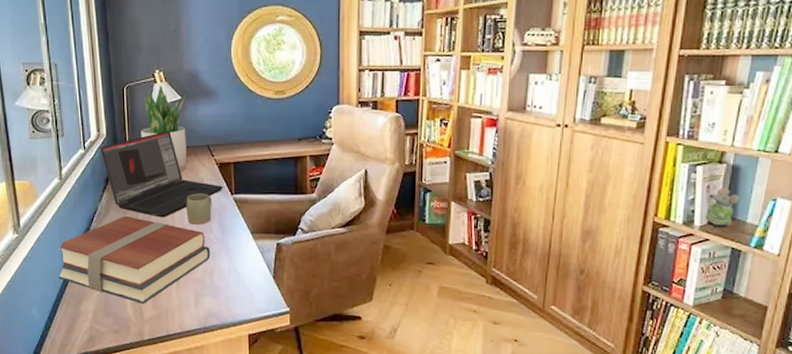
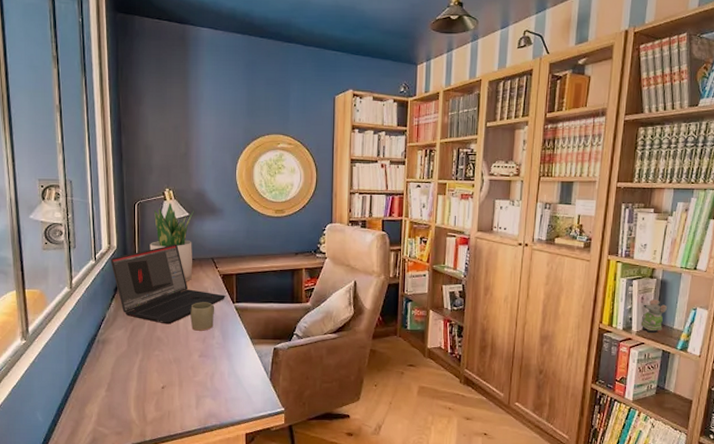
books: present [58,215,211,304] -> none [64,322,212,406]

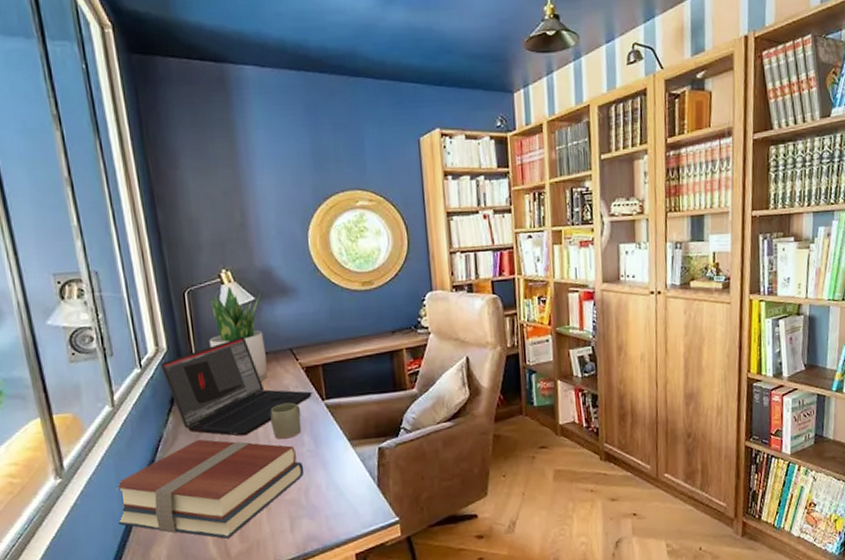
books: none [64,322,212,406] -> present [116,439,304,539]
figurine: present [640,299,668,333] -> none [791,338,819,377]

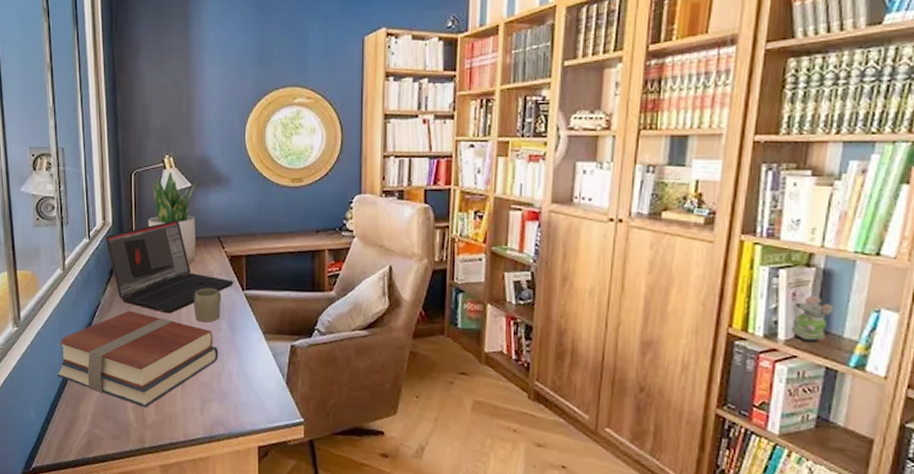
figurine: none [791,338,819,377] -> present [791,296,834,343]

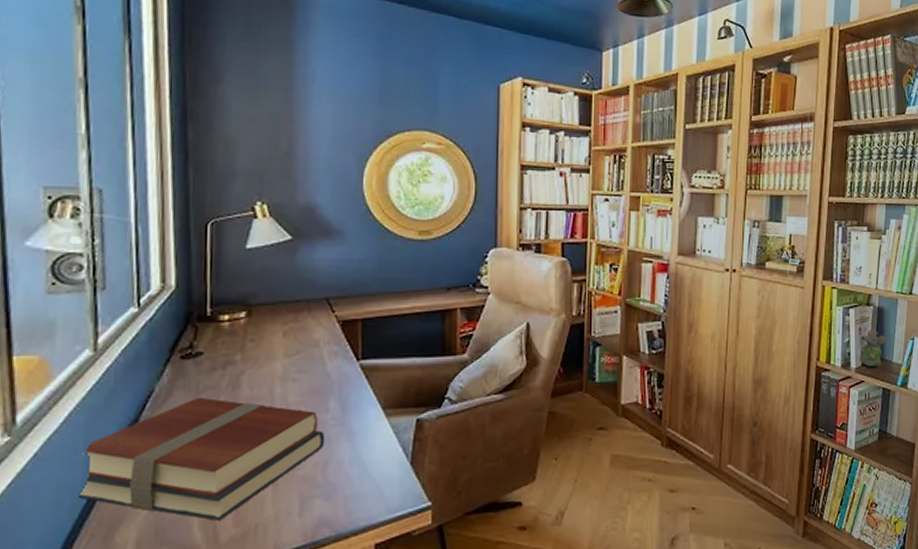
laptop: present [105,219,234,314] -> none [164,279,346,396]
planter: present [148,172,197,265] -> none [229,222,300,334]
mug: present [194,288,222,322] -> none [292,360,330,403]

